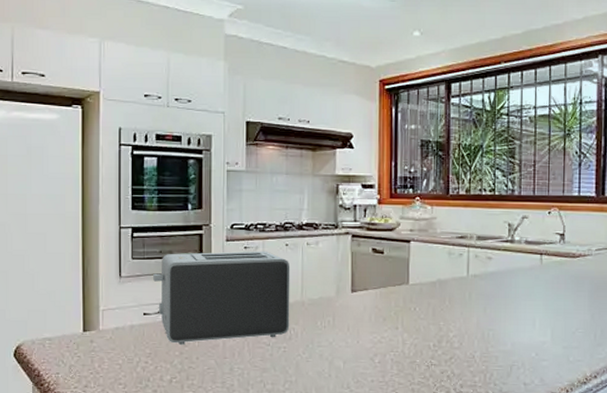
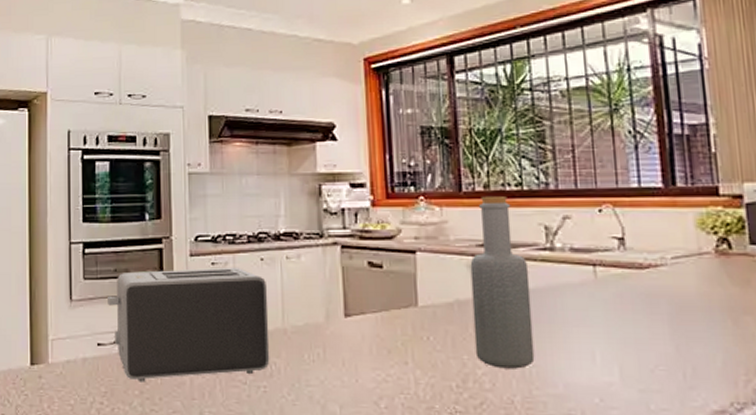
bottle: none [449,199,494,332] -> present [470,197,535,369]

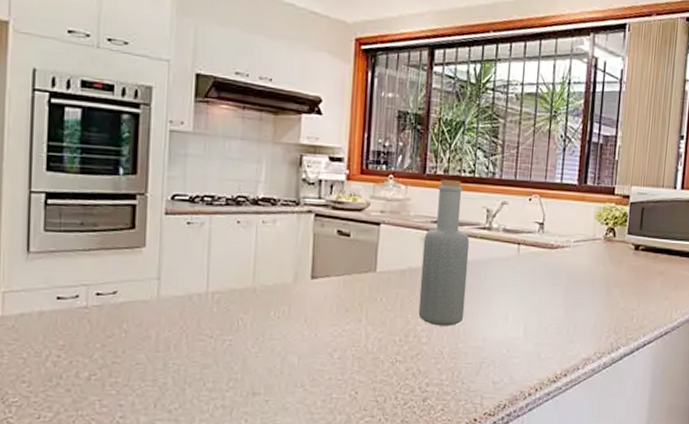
toaster: present [108,267,270,382] -> none [71,226,242,336]

